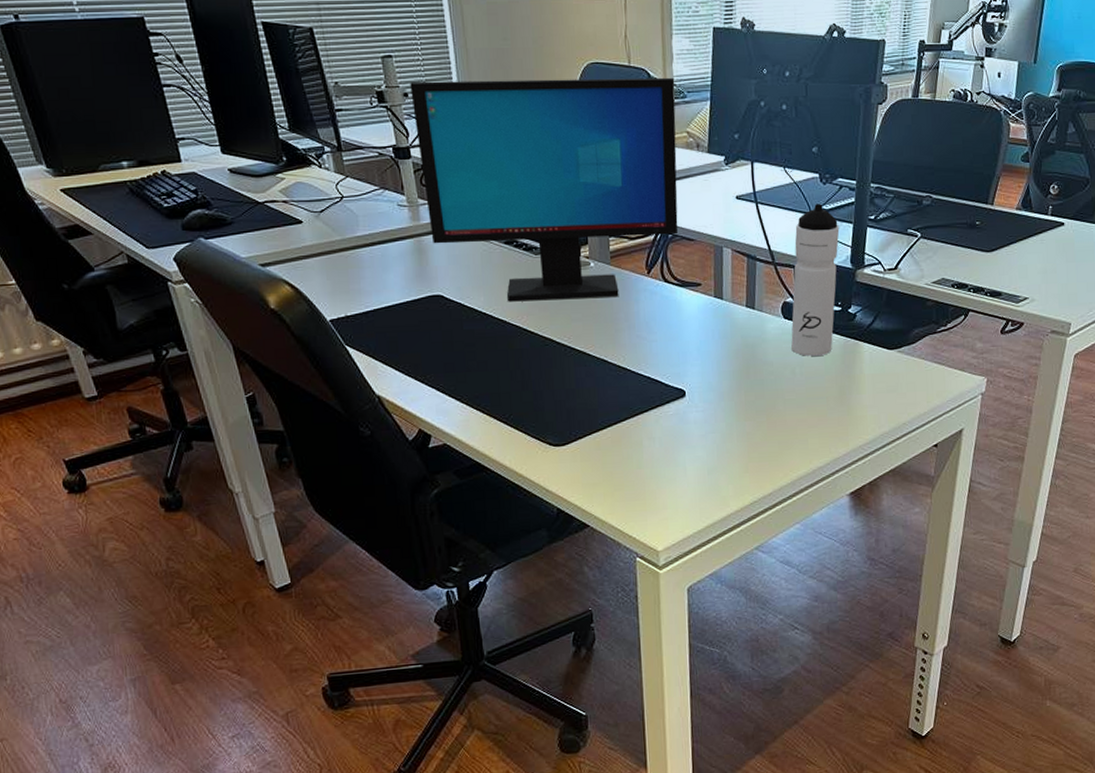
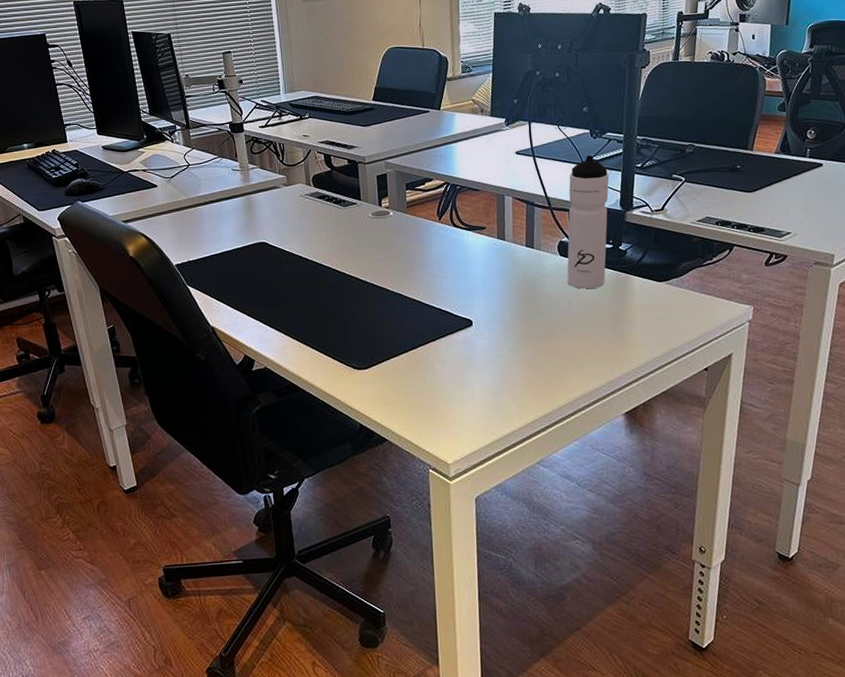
computer monitor: present [410,77,679,302] -> none [244,55,466,247]

